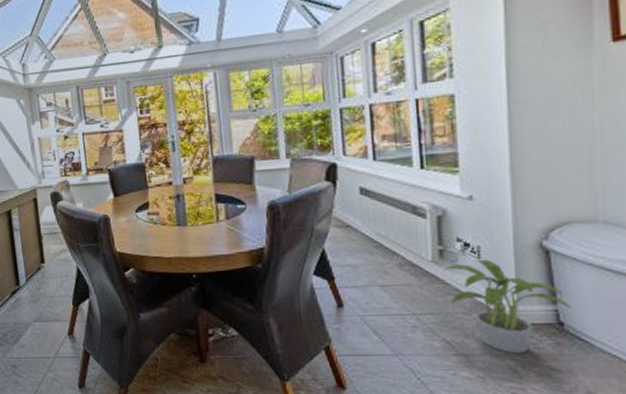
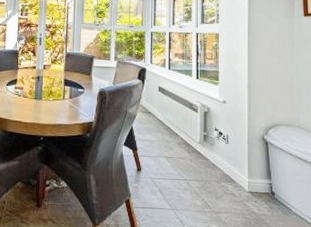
potted plant: present [444,259,571,354] -> none [206,144,279,214]

